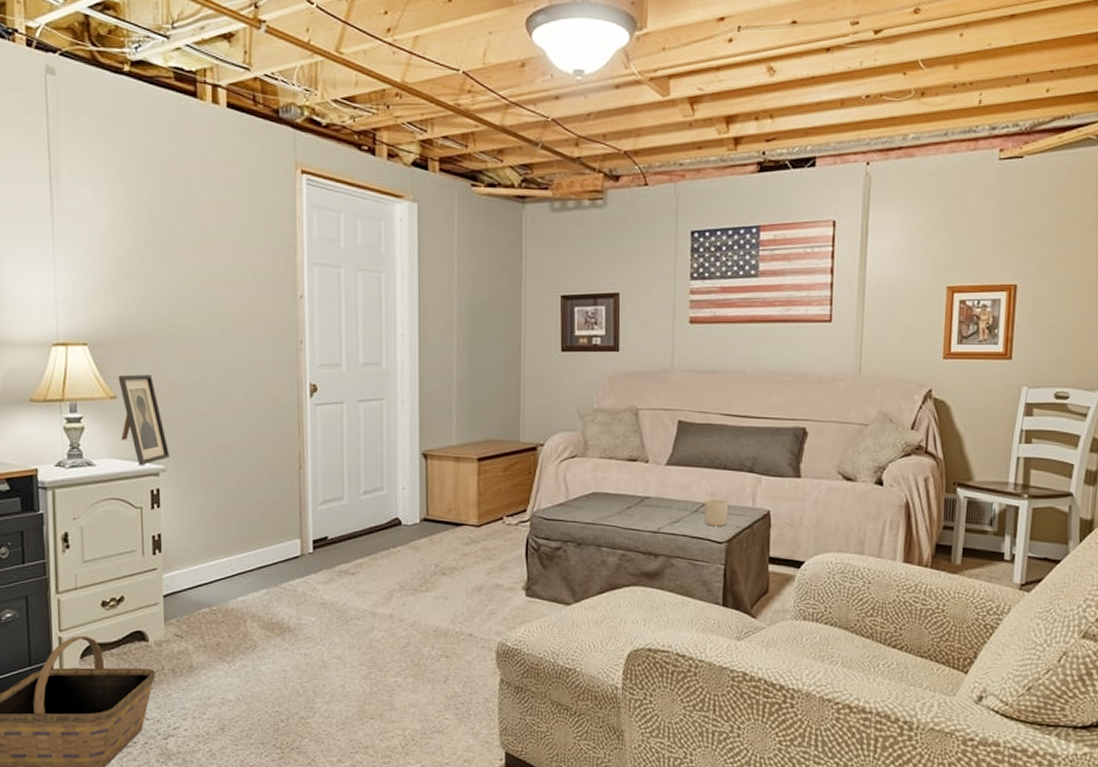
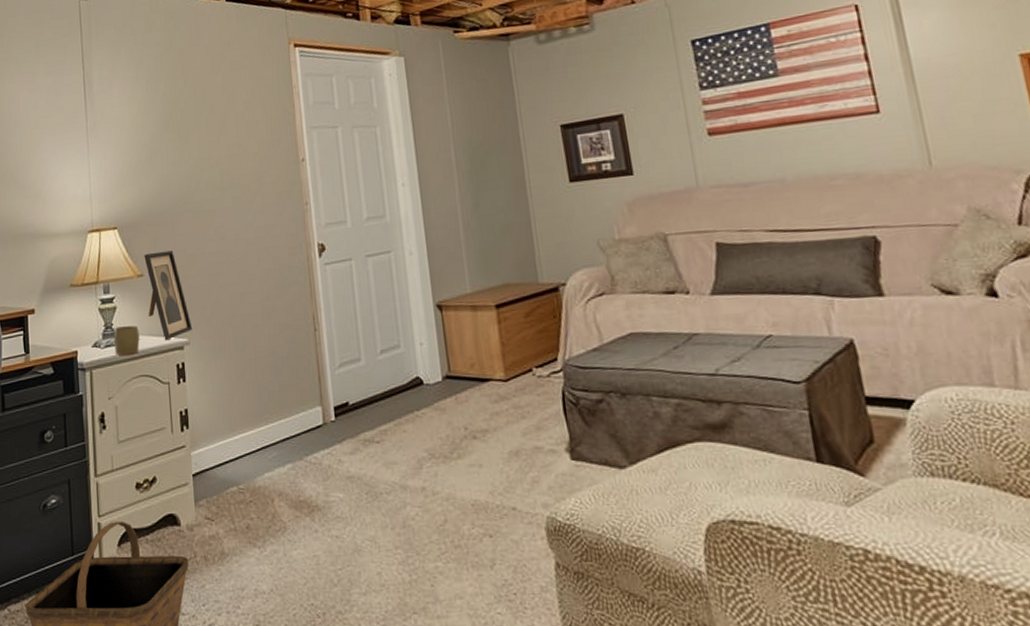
mug: none [81,448,110,477] -> present [114,325,140,355]
mug: present [704,498,729,526] -> none [767,329,802,363]

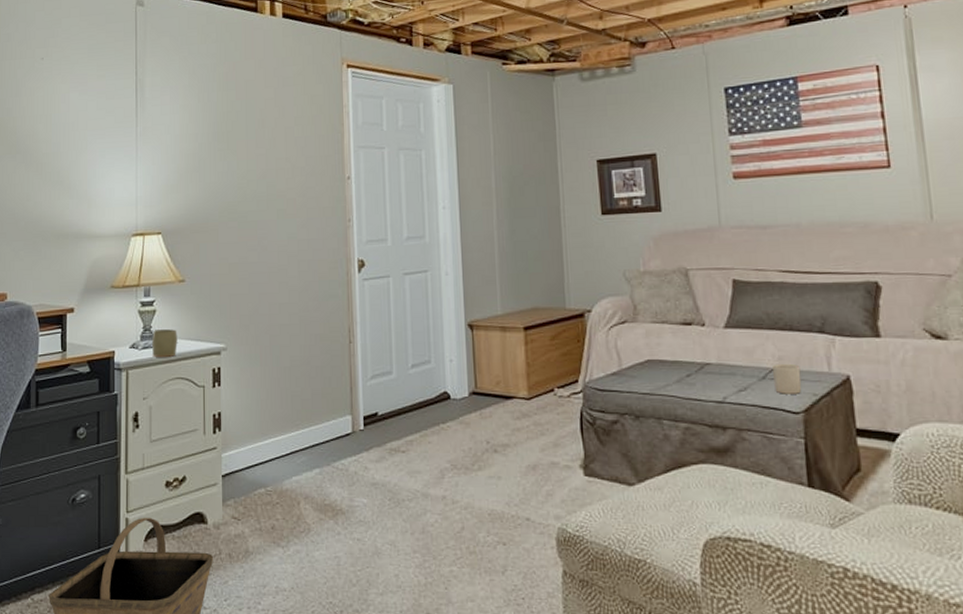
picture frame: present [144,250,193,341] -> none [186,258,231,346]
mug: none [767,329,802,363] -> present [773,363,802,394]

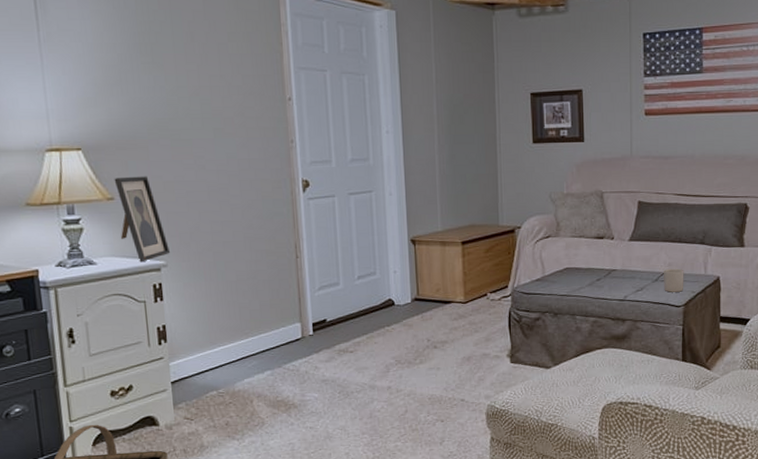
mug: present [152,329,177,357] -> none [81,247,112,275]
picture frame: none [186,258,231,346] -> present [114,176,171,263]

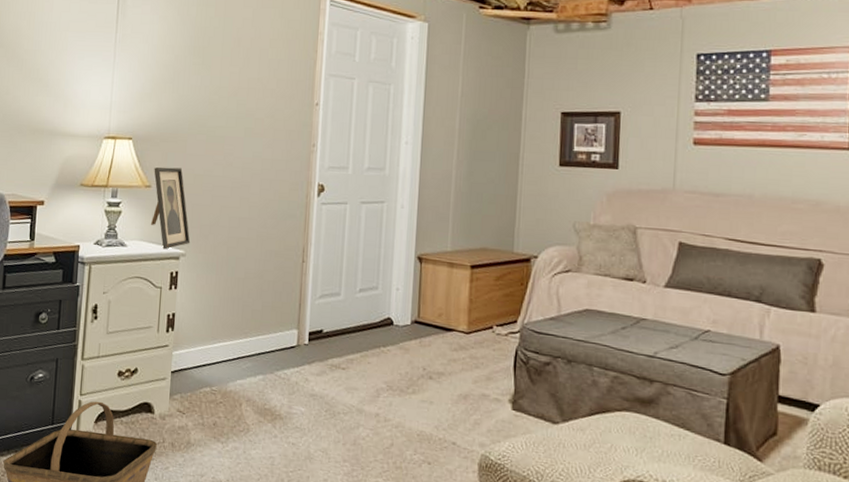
mug: present [664,268,684,293] -> none [705,326,733,357]

